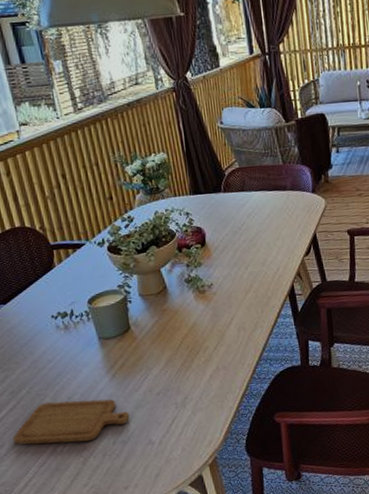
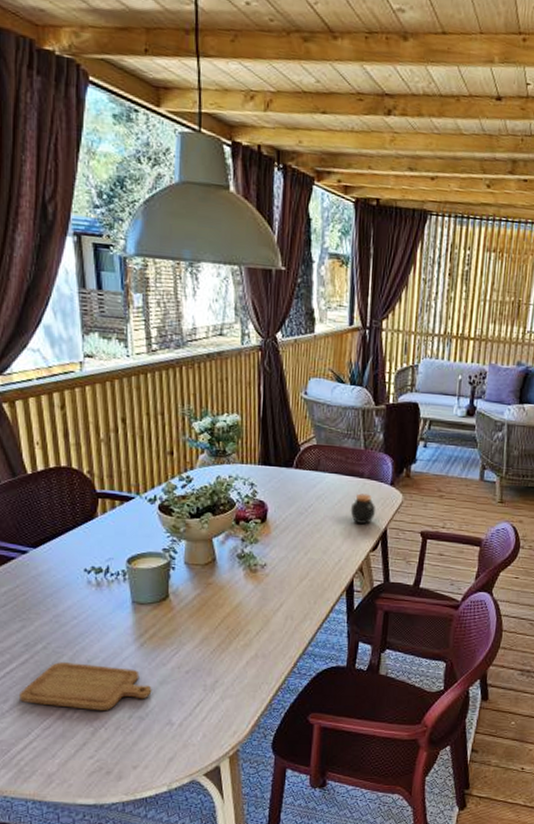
jar: none [279,204,304,233] -> present [350,493,376,525]

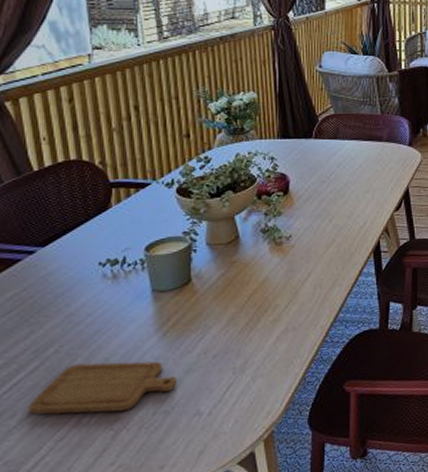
jar: present [350,493,376,525] -> none [371,156,397,186]

